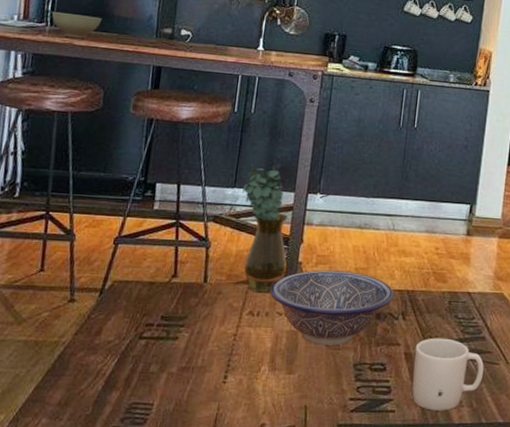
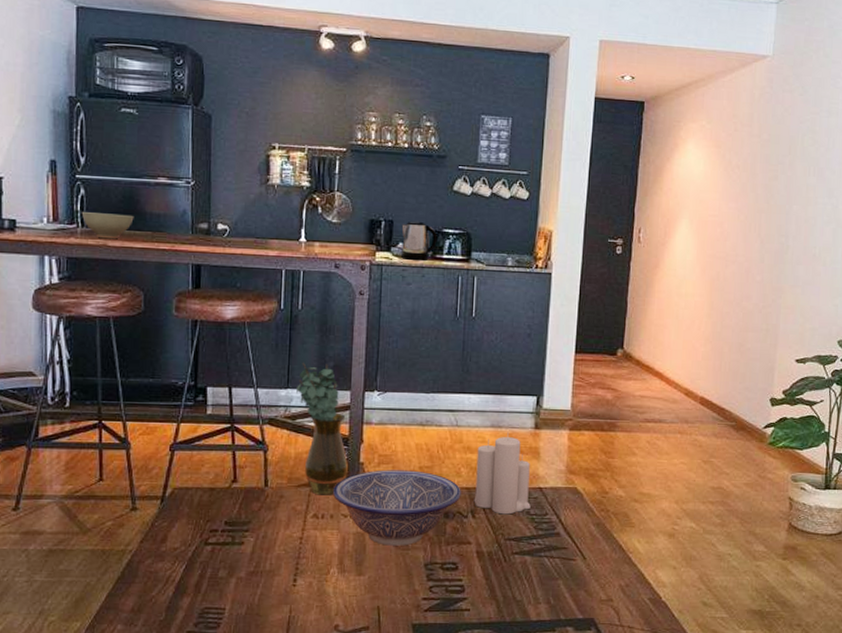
kettle: none [352,36,387,74] -> present [401,221,438,261]
candle: none [405,236,460,318] -> present [474,431,531,515]
mug: present [412,337,485,411] -> none [486,535,561,609]

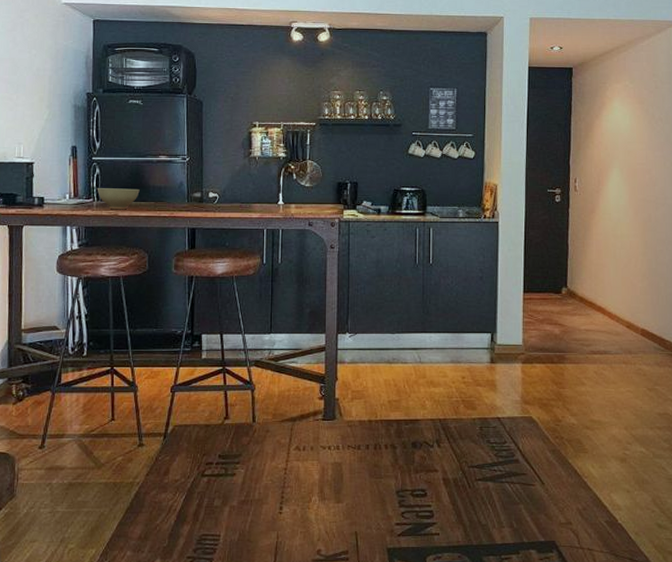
vase: present [296,362,348,495] -> none [278,309,325,429]
decorative bowl: present [332,470,461,546] -> none [312,404,427,474]
kettle: present [401,221,438,261] -> none [365,182,396,217]
candle: present [474,431,531,515] -> none [438,366,490,443]

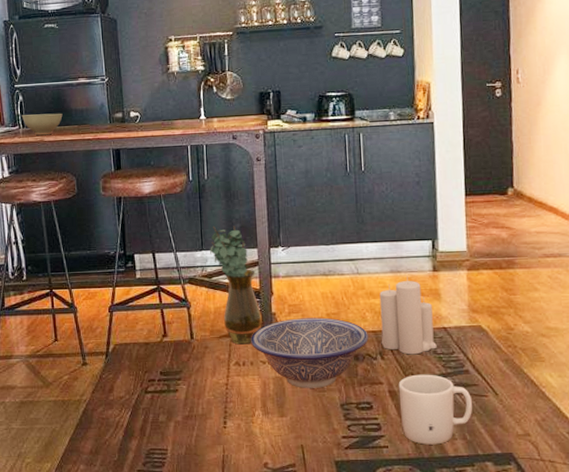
vase: none [278,309,325,429] -> present [210,225,262,345]
decorative bowl: none [312,404,427,474] -> present [250,317,369,388]
candle: none [438,366,490,443] -> present [379,275,437,355]
mug: none [452,463,521,532] -> present [398,374,473,445]

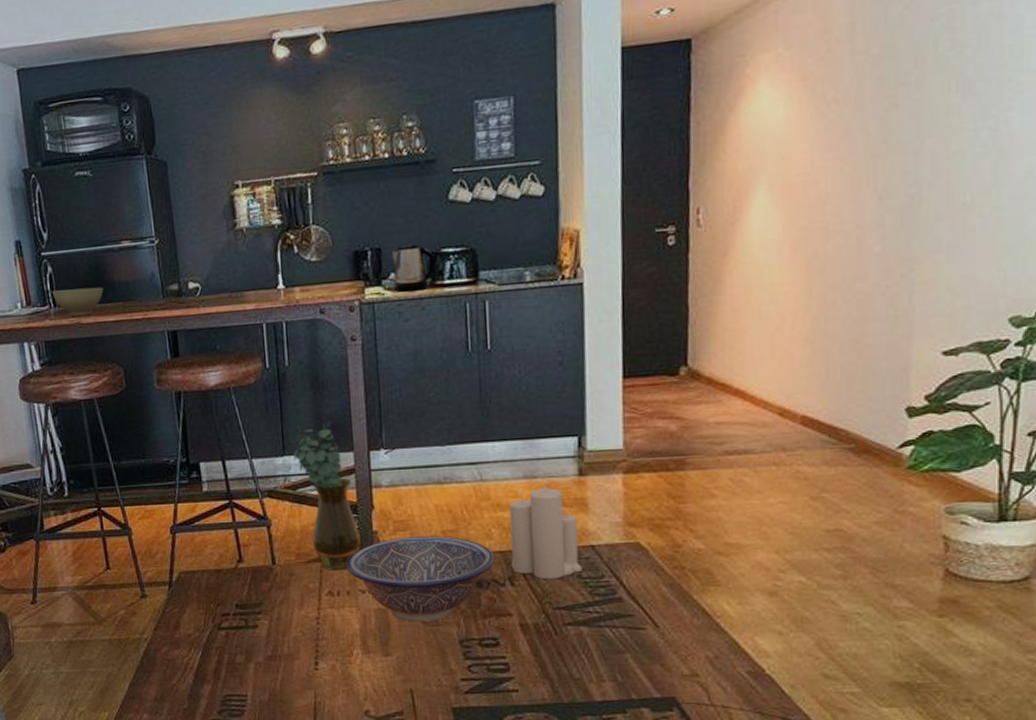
kettle: none [288,88,322,126] -> present [391,243,436,293]
mug: present [398,374,473,445] -> none [532,603,627,688]

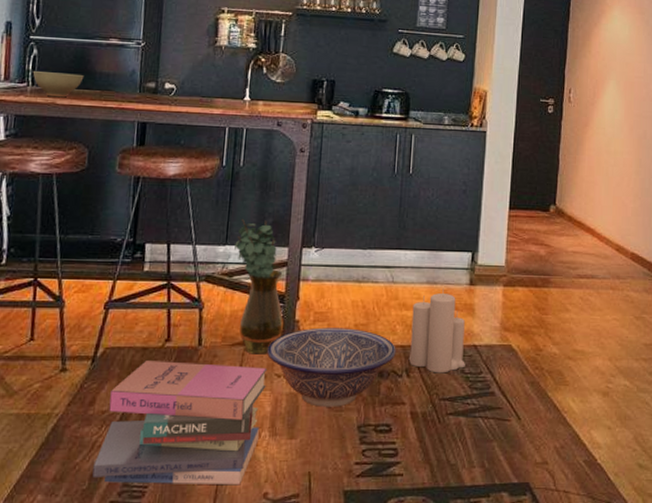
books: none [189,582,352,704] -> present [92,361,268,486]
kettle: present [391,243,436,293] -> none [342,81,377,120]

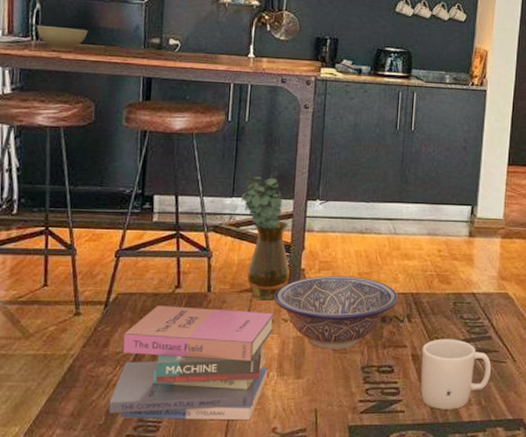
candle: present [408,287,465,373] -> none [410,239,464,319]
mug: none [419,395,495,473] -> present [420,339,492,410]

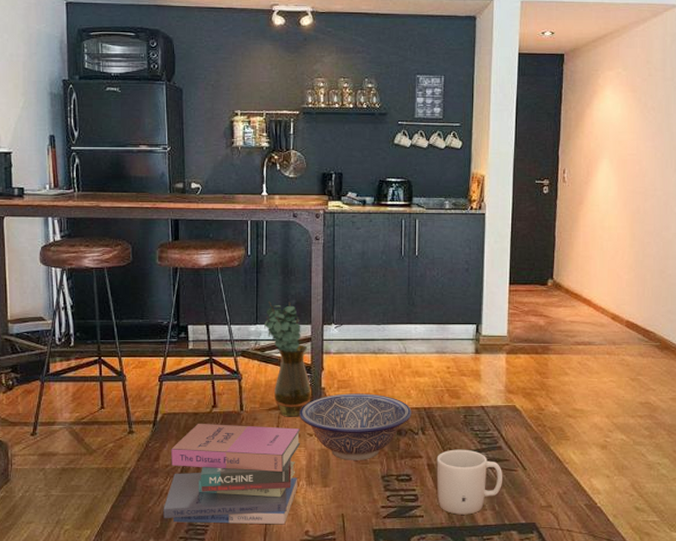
bowl: present [36,26,88,52] -> none [77,179,121,201]

